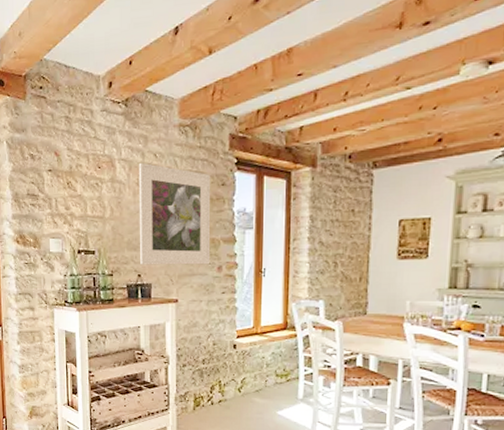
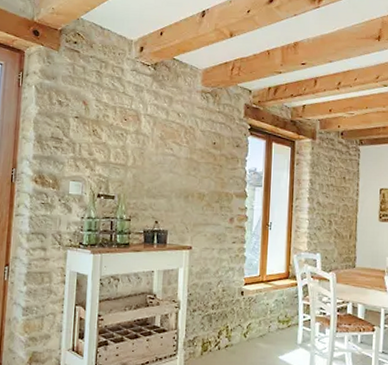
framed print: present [138,162,211,265] -> none [158,119,227,216]

